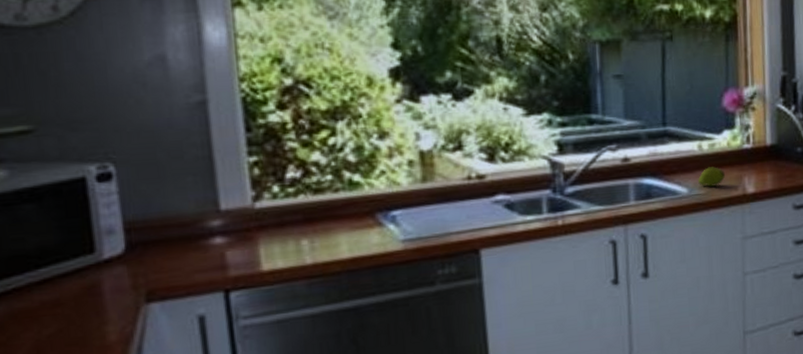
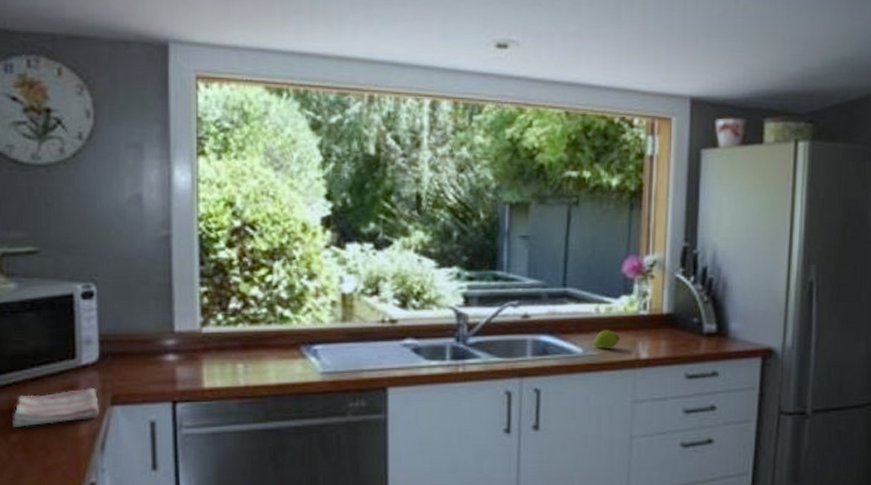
dish towel: none [16,284,131,342] -> present [13,387,99,427]

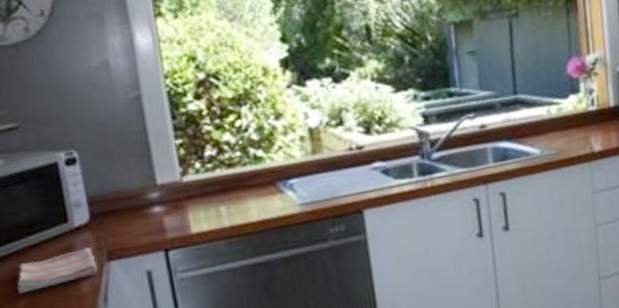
fruit: present [592,330,621,349] -> none [548,128,574,147]

